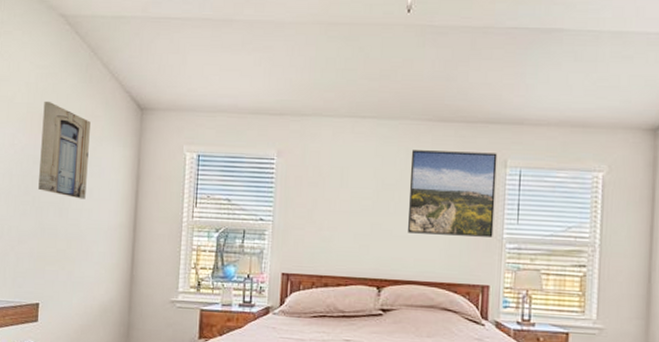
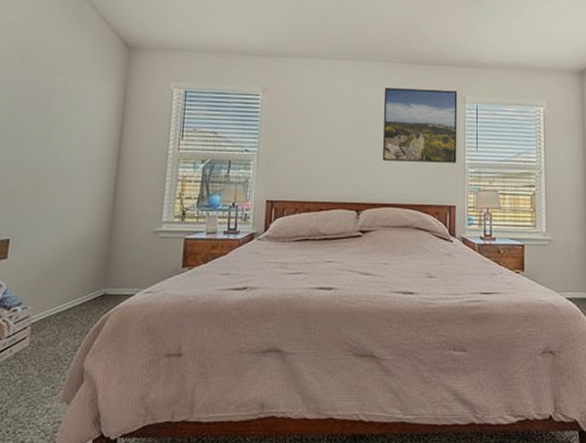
wall art: present [38,101,91,199] -> none [16,38,76,133]

